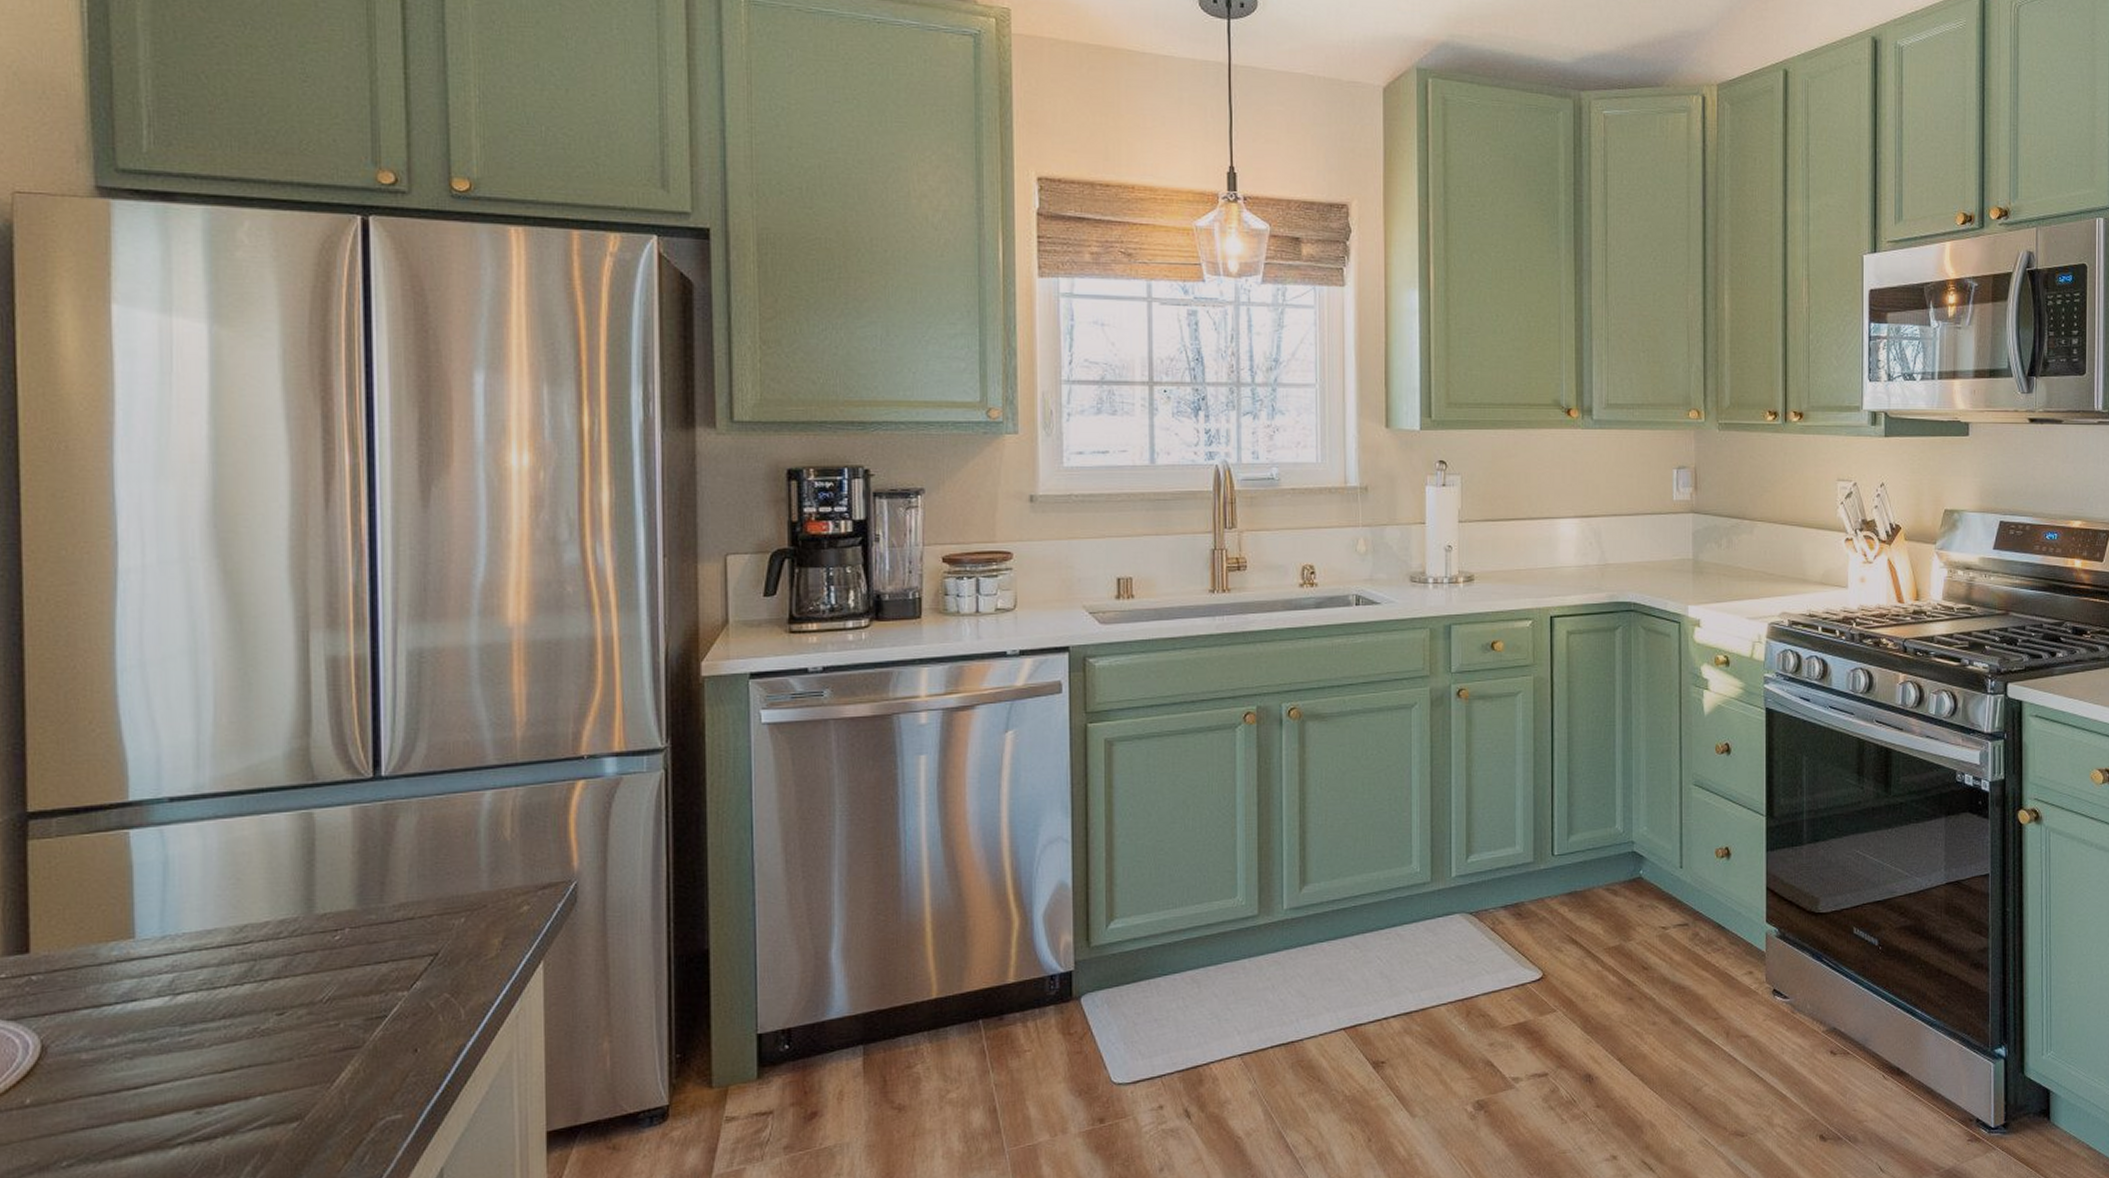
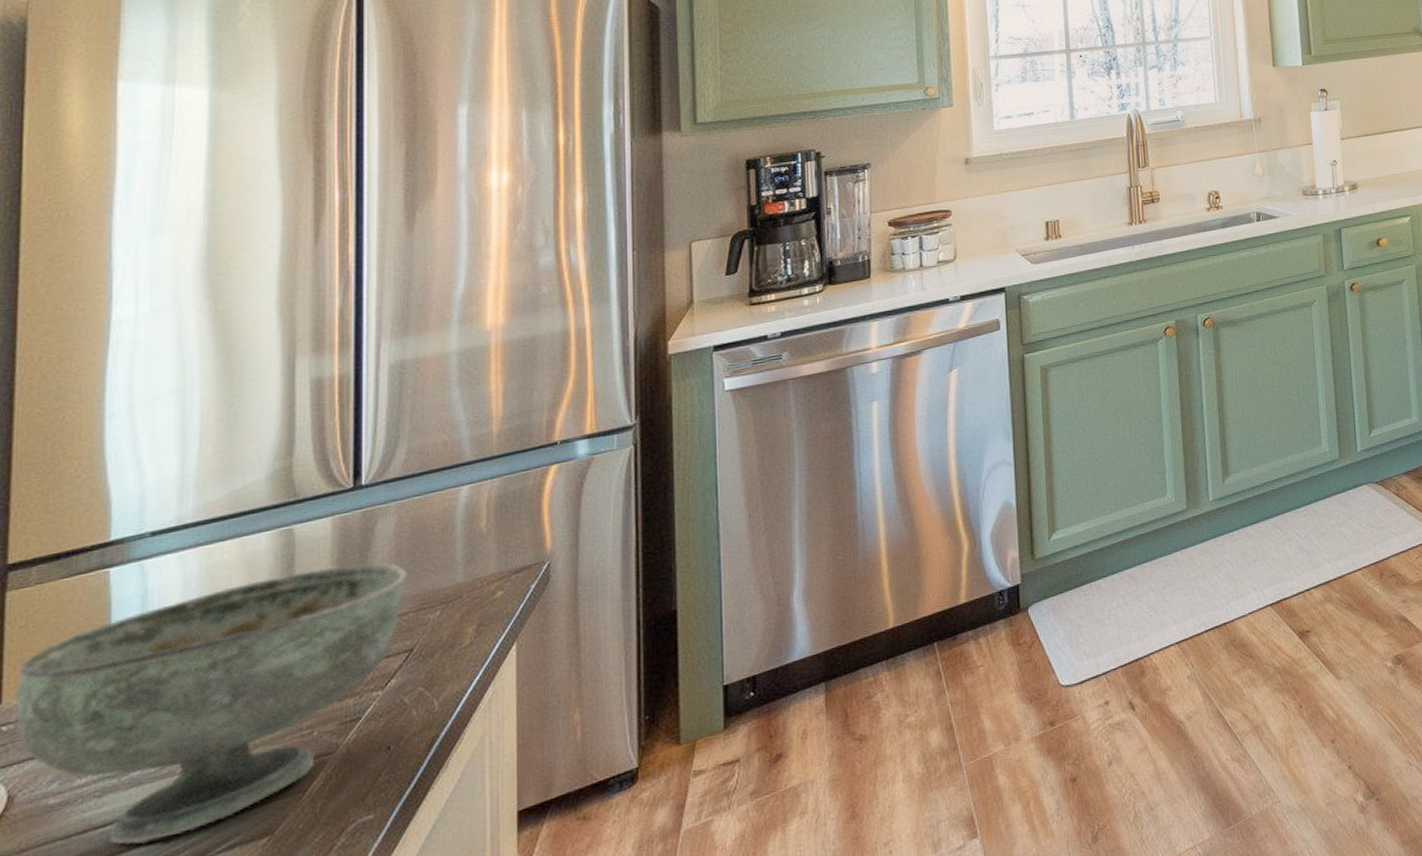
bowl: none [42,857,430,1111] -> present [14,563,407,845]

